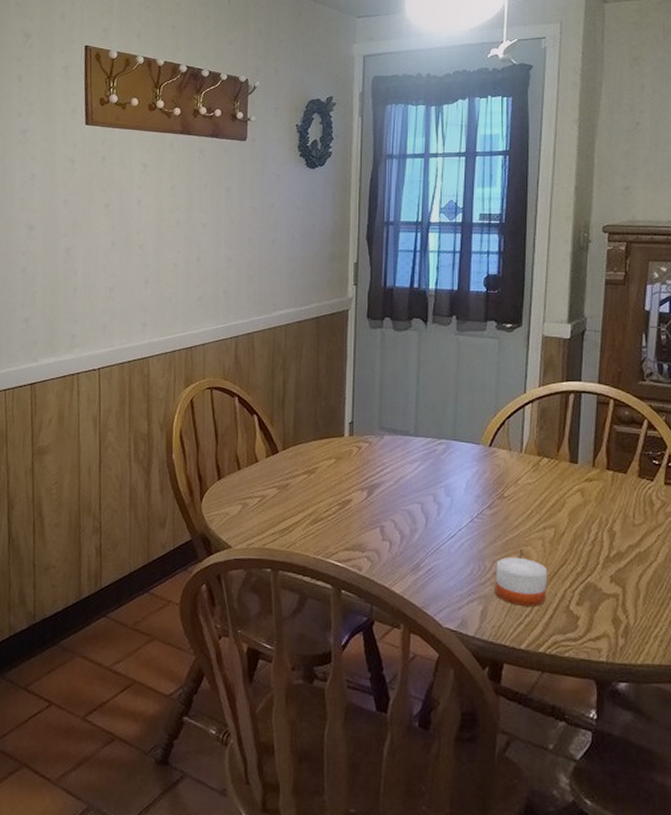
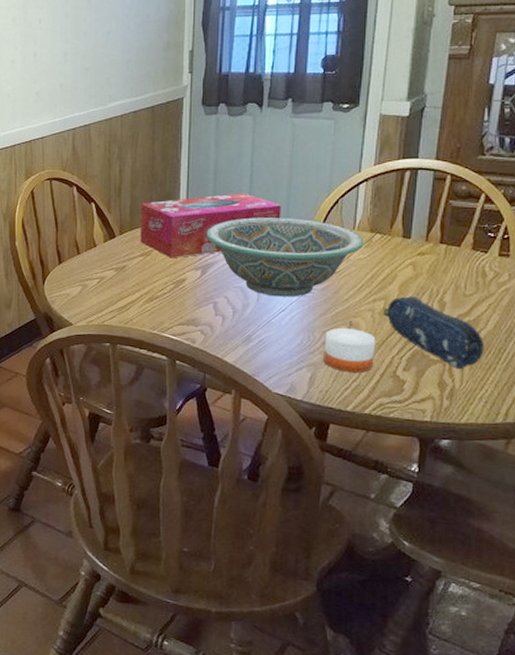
tissue box: none [304,410,448,477] -> present [140,193,281,258]
decorative bowl: none [372,436,532,523] -> present [206,217,364,297]
pencil case: none [553,524,656,604] -> present [382,296,484,369]

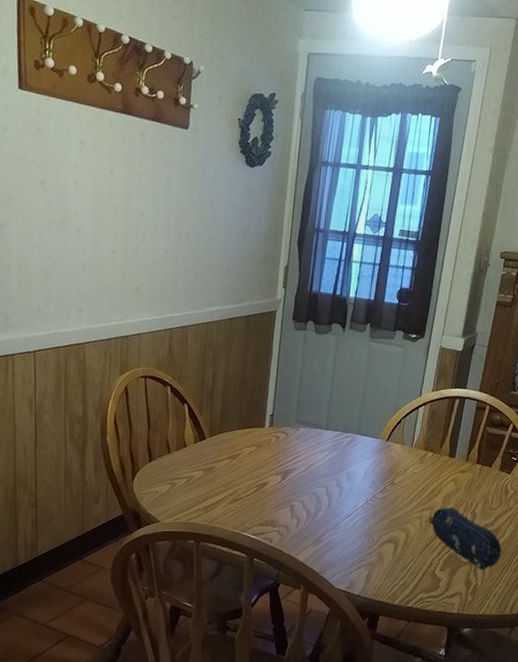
tissue box: present [140,193,281,258] -> none [228,406,355,463]
decorative bowl: present [206,217,364,297] -> none [288,429,419,504]
candle: present [323,327,376,373] -> none [379,532,422,572]

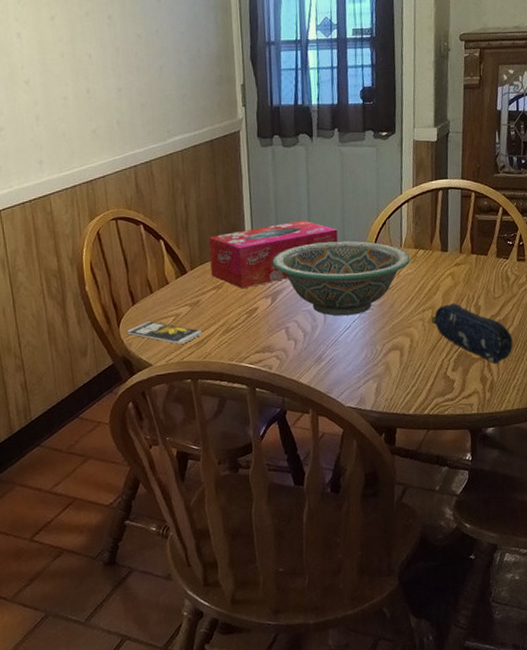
smartphone: none [140,479,212,506] -> present [126,321,203,344]
tissue box: none [228,406,355,463] -> present [209,220,338,289]
decorative bowl: none [288,429,419,504] -> present [272,240,411,316]

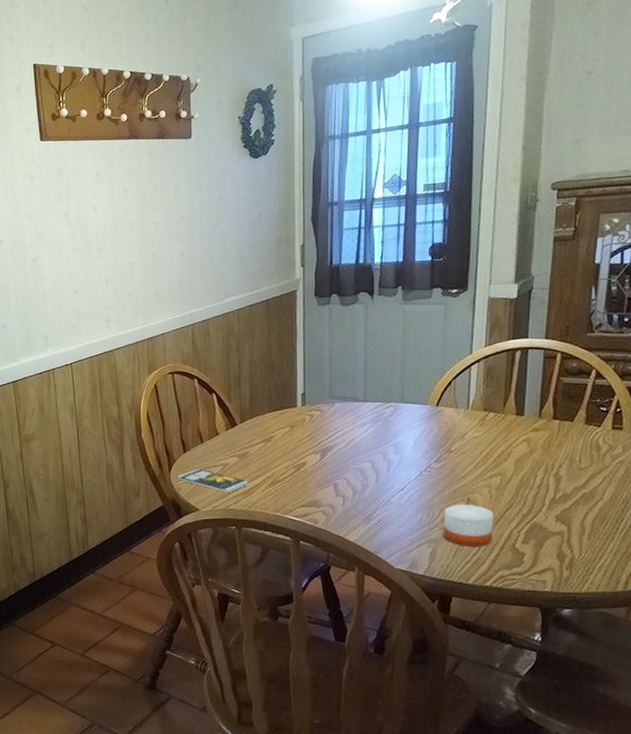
tissue box: present [209,220,338,289] -> none [260,378,396,444]
decorative bowl: present [272,240,411,316] -> none [324,400,479,476]
candle: none [385,338,428,379] -> present [443,504,494,547]
pencil case: present [431,303,513,364] -> none [499,471,601,540]

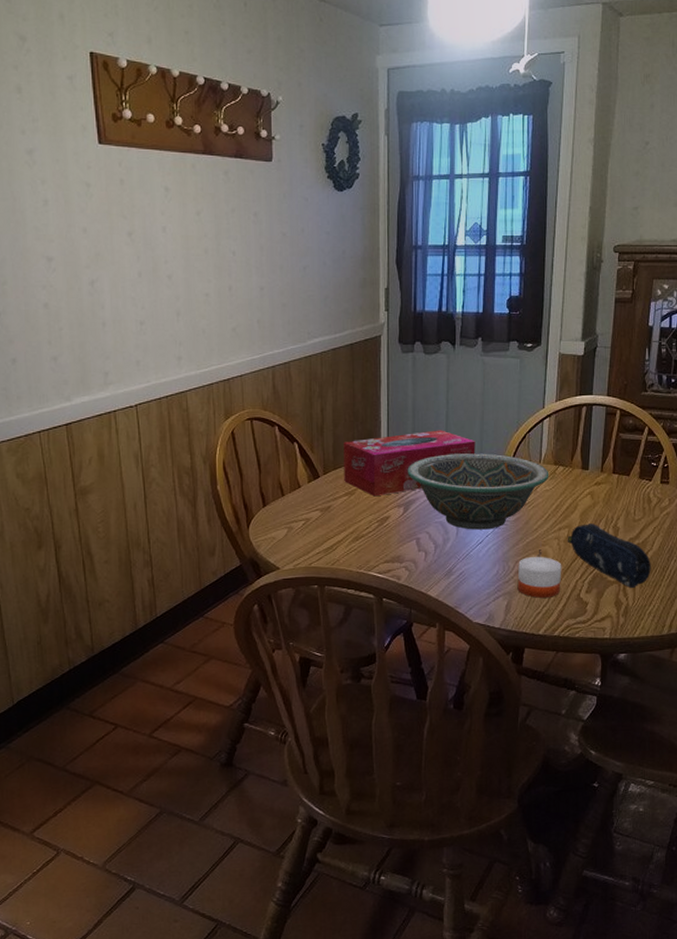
smartphone: present [177,469,249,492] -> none [256,524,332,549]
tissue box: none [260,378,396,444] -> present [343,430,475,497]
decorative bowl: none [324,400,479,476] -> present [407,453,549,530]
pencil case: none [499,471,601,540] -> present [567,523,651,588]

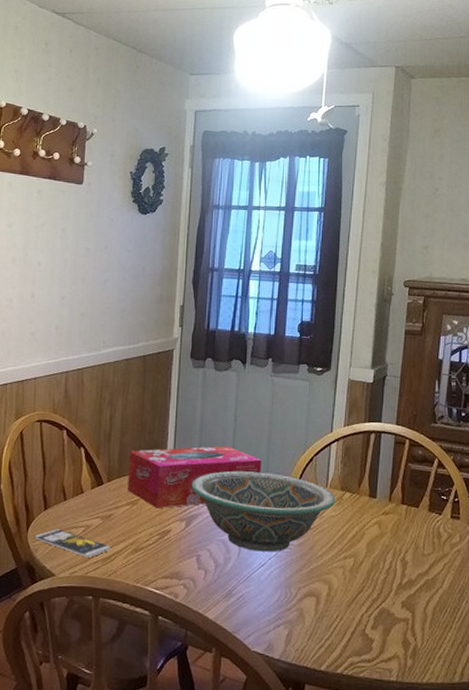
smartphone: none [256,524,332,549] -> present [34,529,111,557]
candle: present [517,556,562,598] -> none [299,584,347,631]
pencil case: present [567,523,651,588] -> none [352,554,441,628]

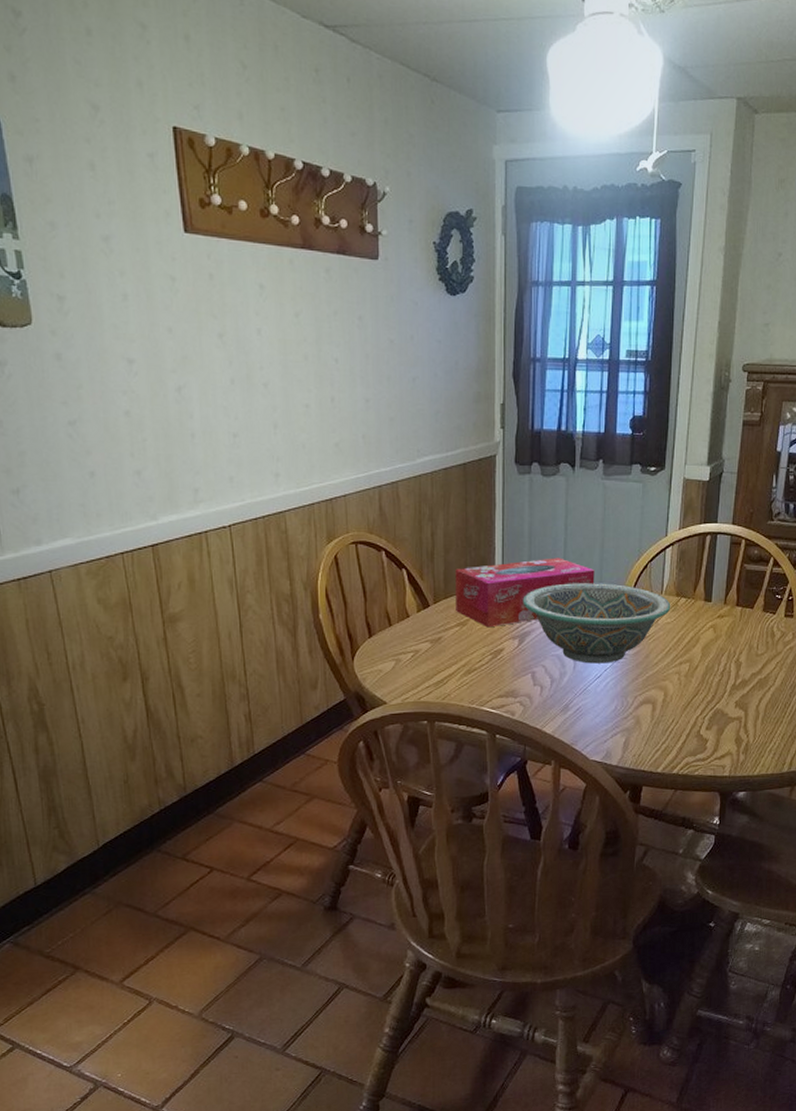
smartphone: present [34,529,111,557] -> none [361,656,443,683]

